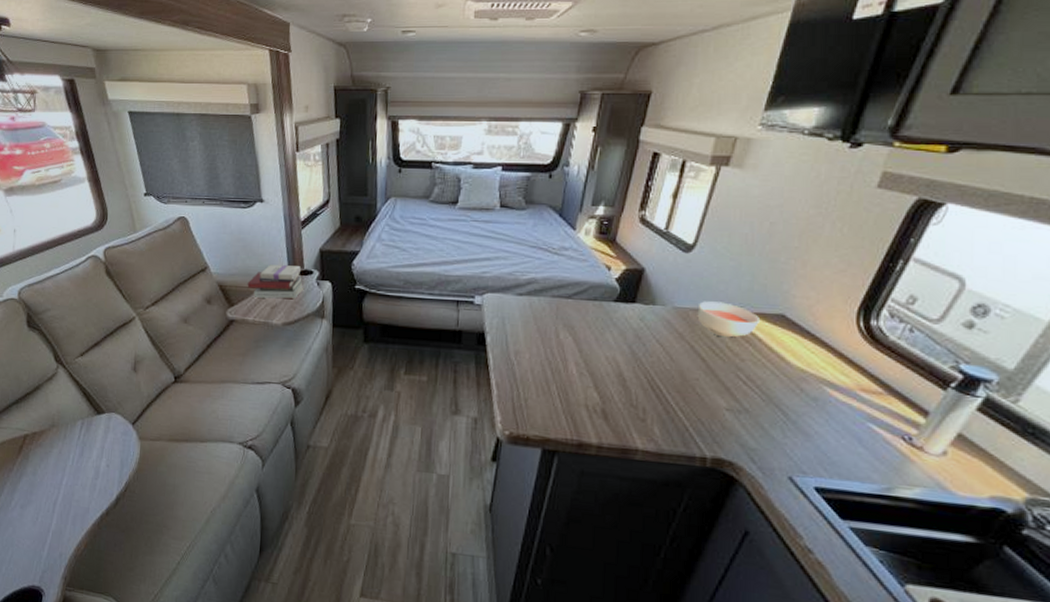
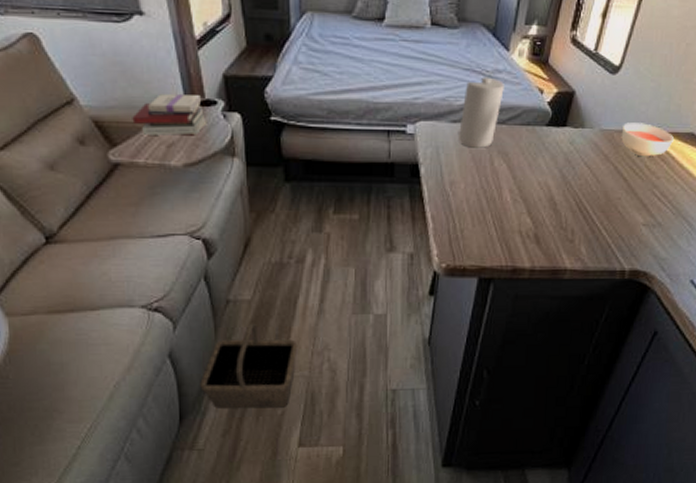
basket: none [279,469,366,555] -> present [200,323,298,409]
paper towel holder: none [524,253,570,321] -> present [459,77,504,148]

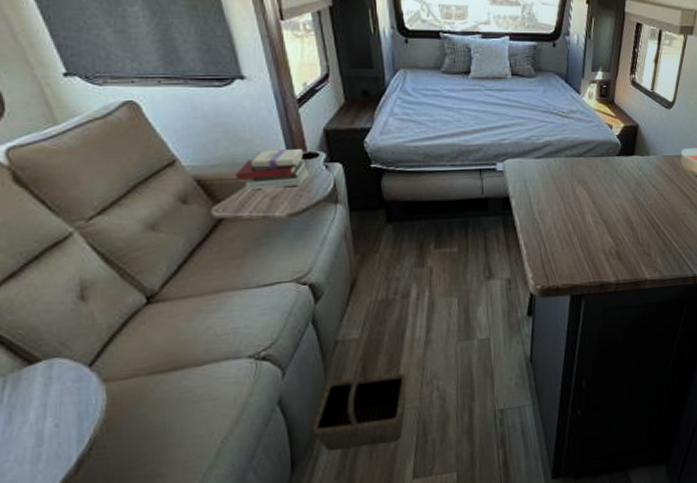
paper towel holder: present [459,77,504,148] -> none [543,117,579,180]

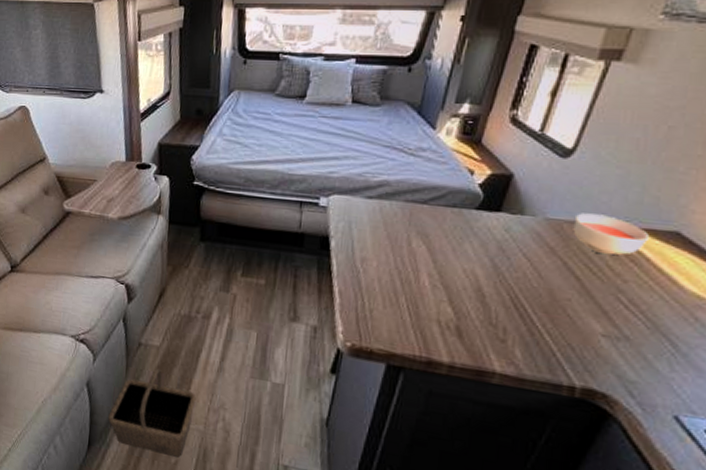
books: present [235,149,310,190] -> none [84,157,141,194]

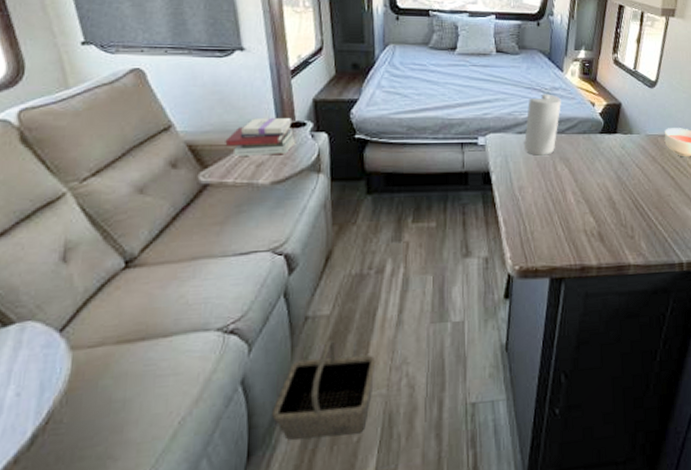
books: none [84,157,141,194] -> present [225,118,296,156]
paper towel holder: none [373,154,428,227] -> present [524,94,561,156]

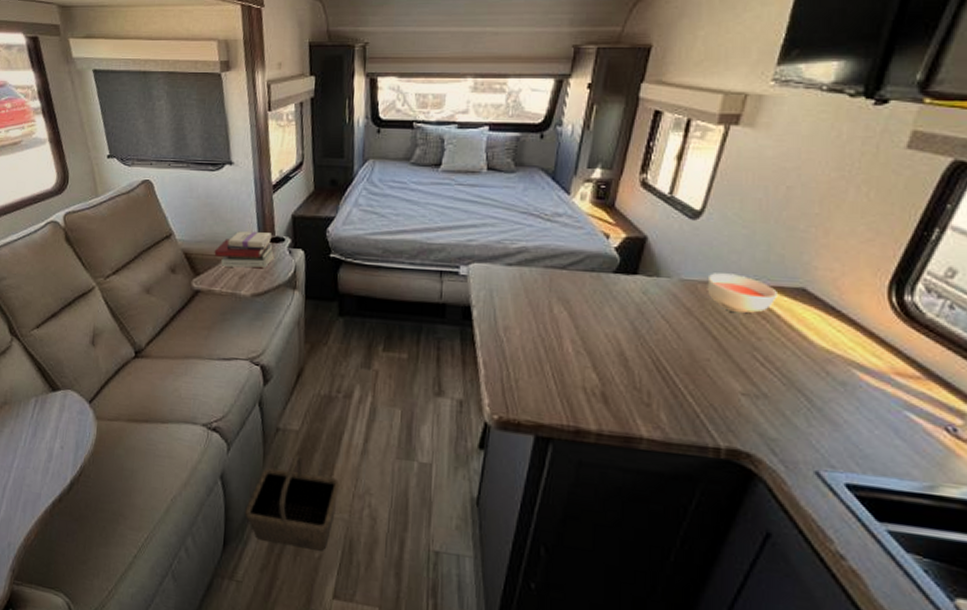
paper towel holder: present [524,94,561,156] -> none [514,220,565,294]

